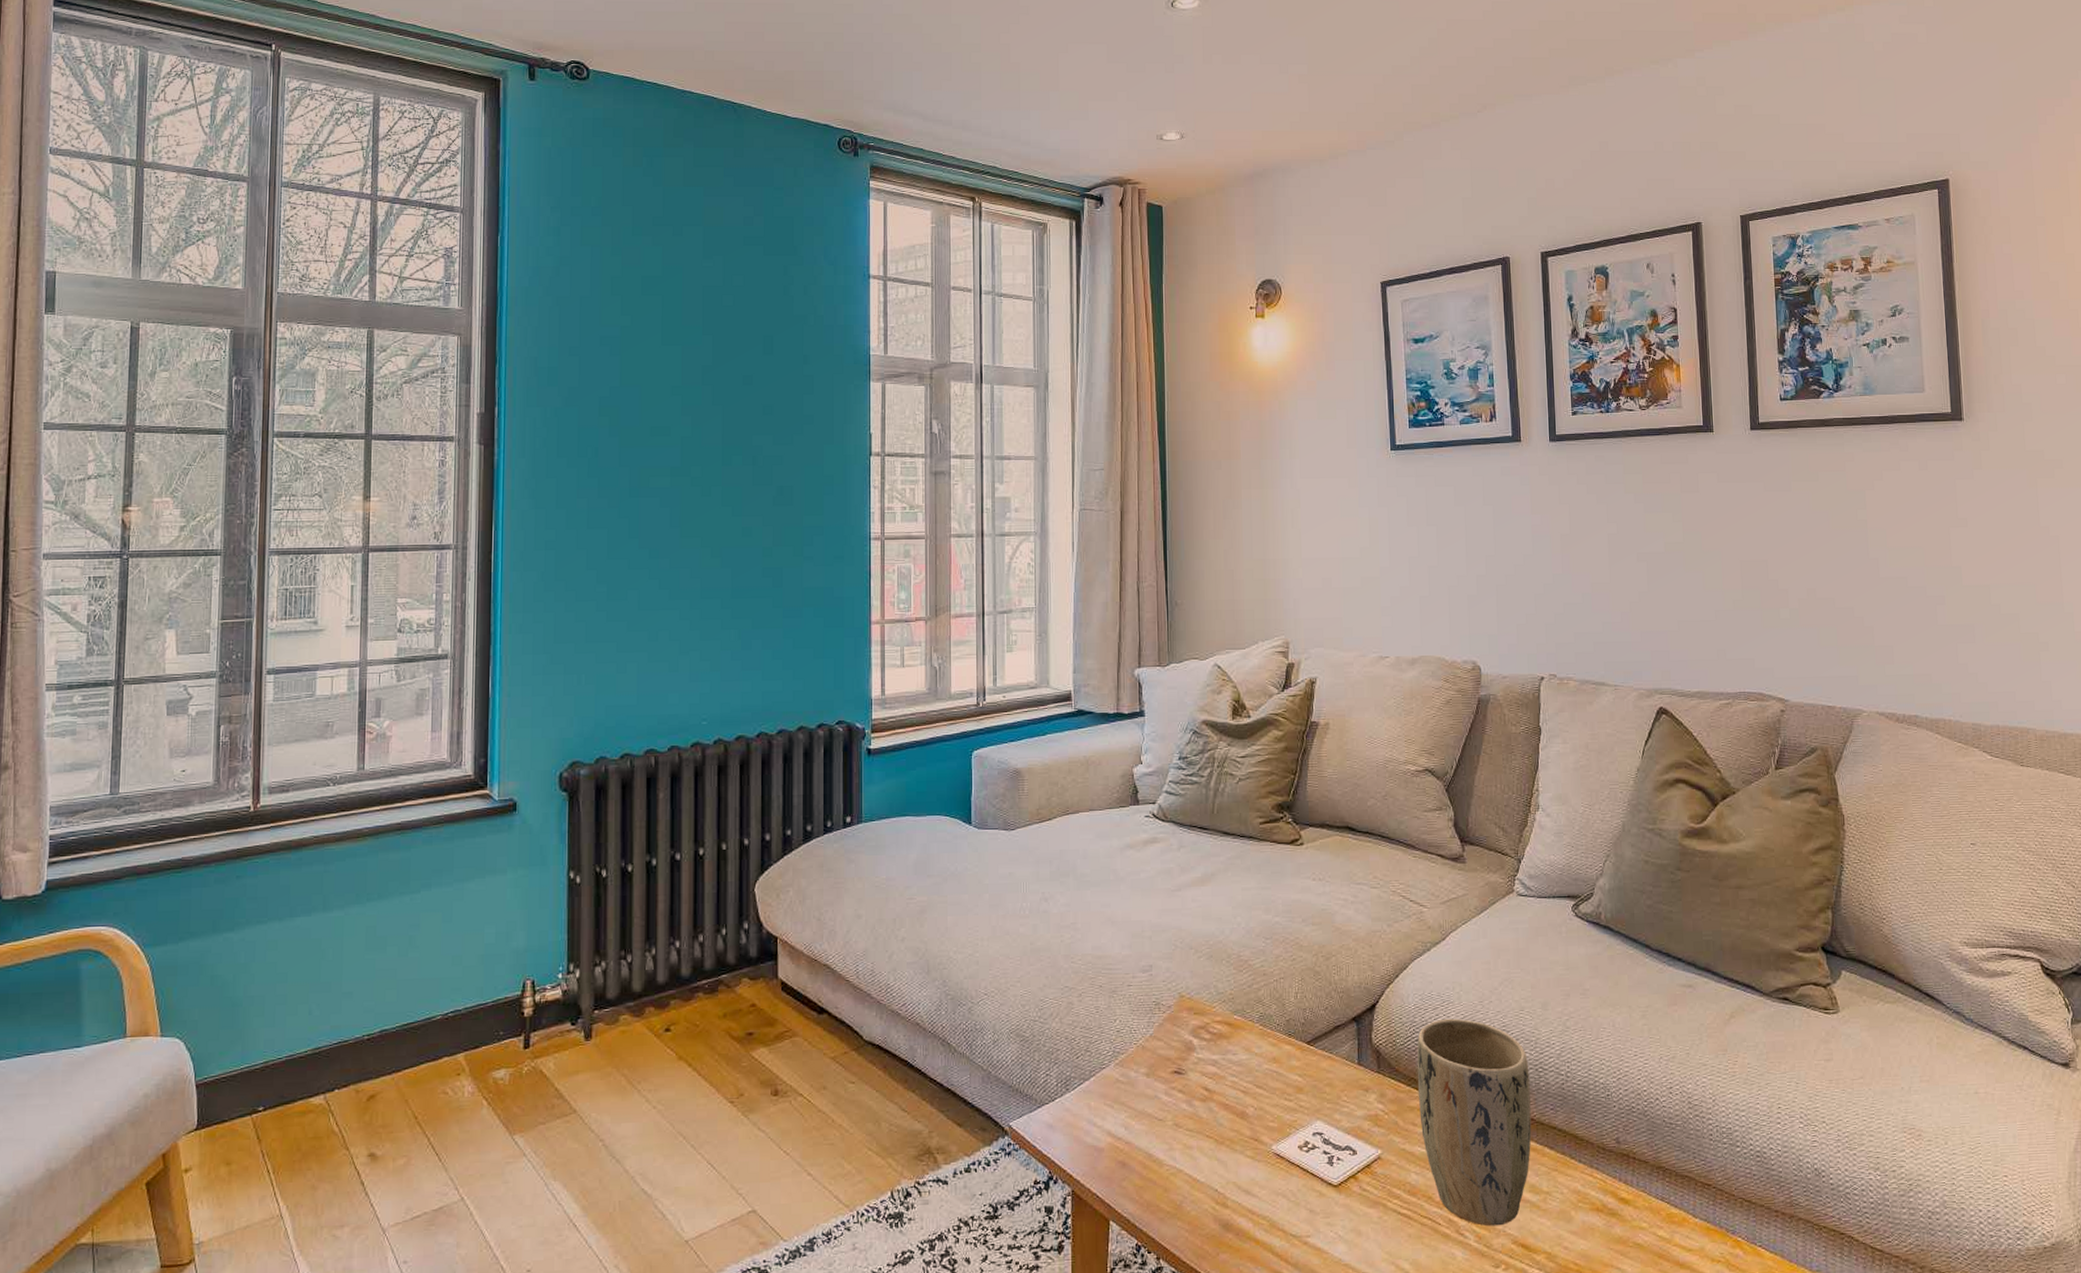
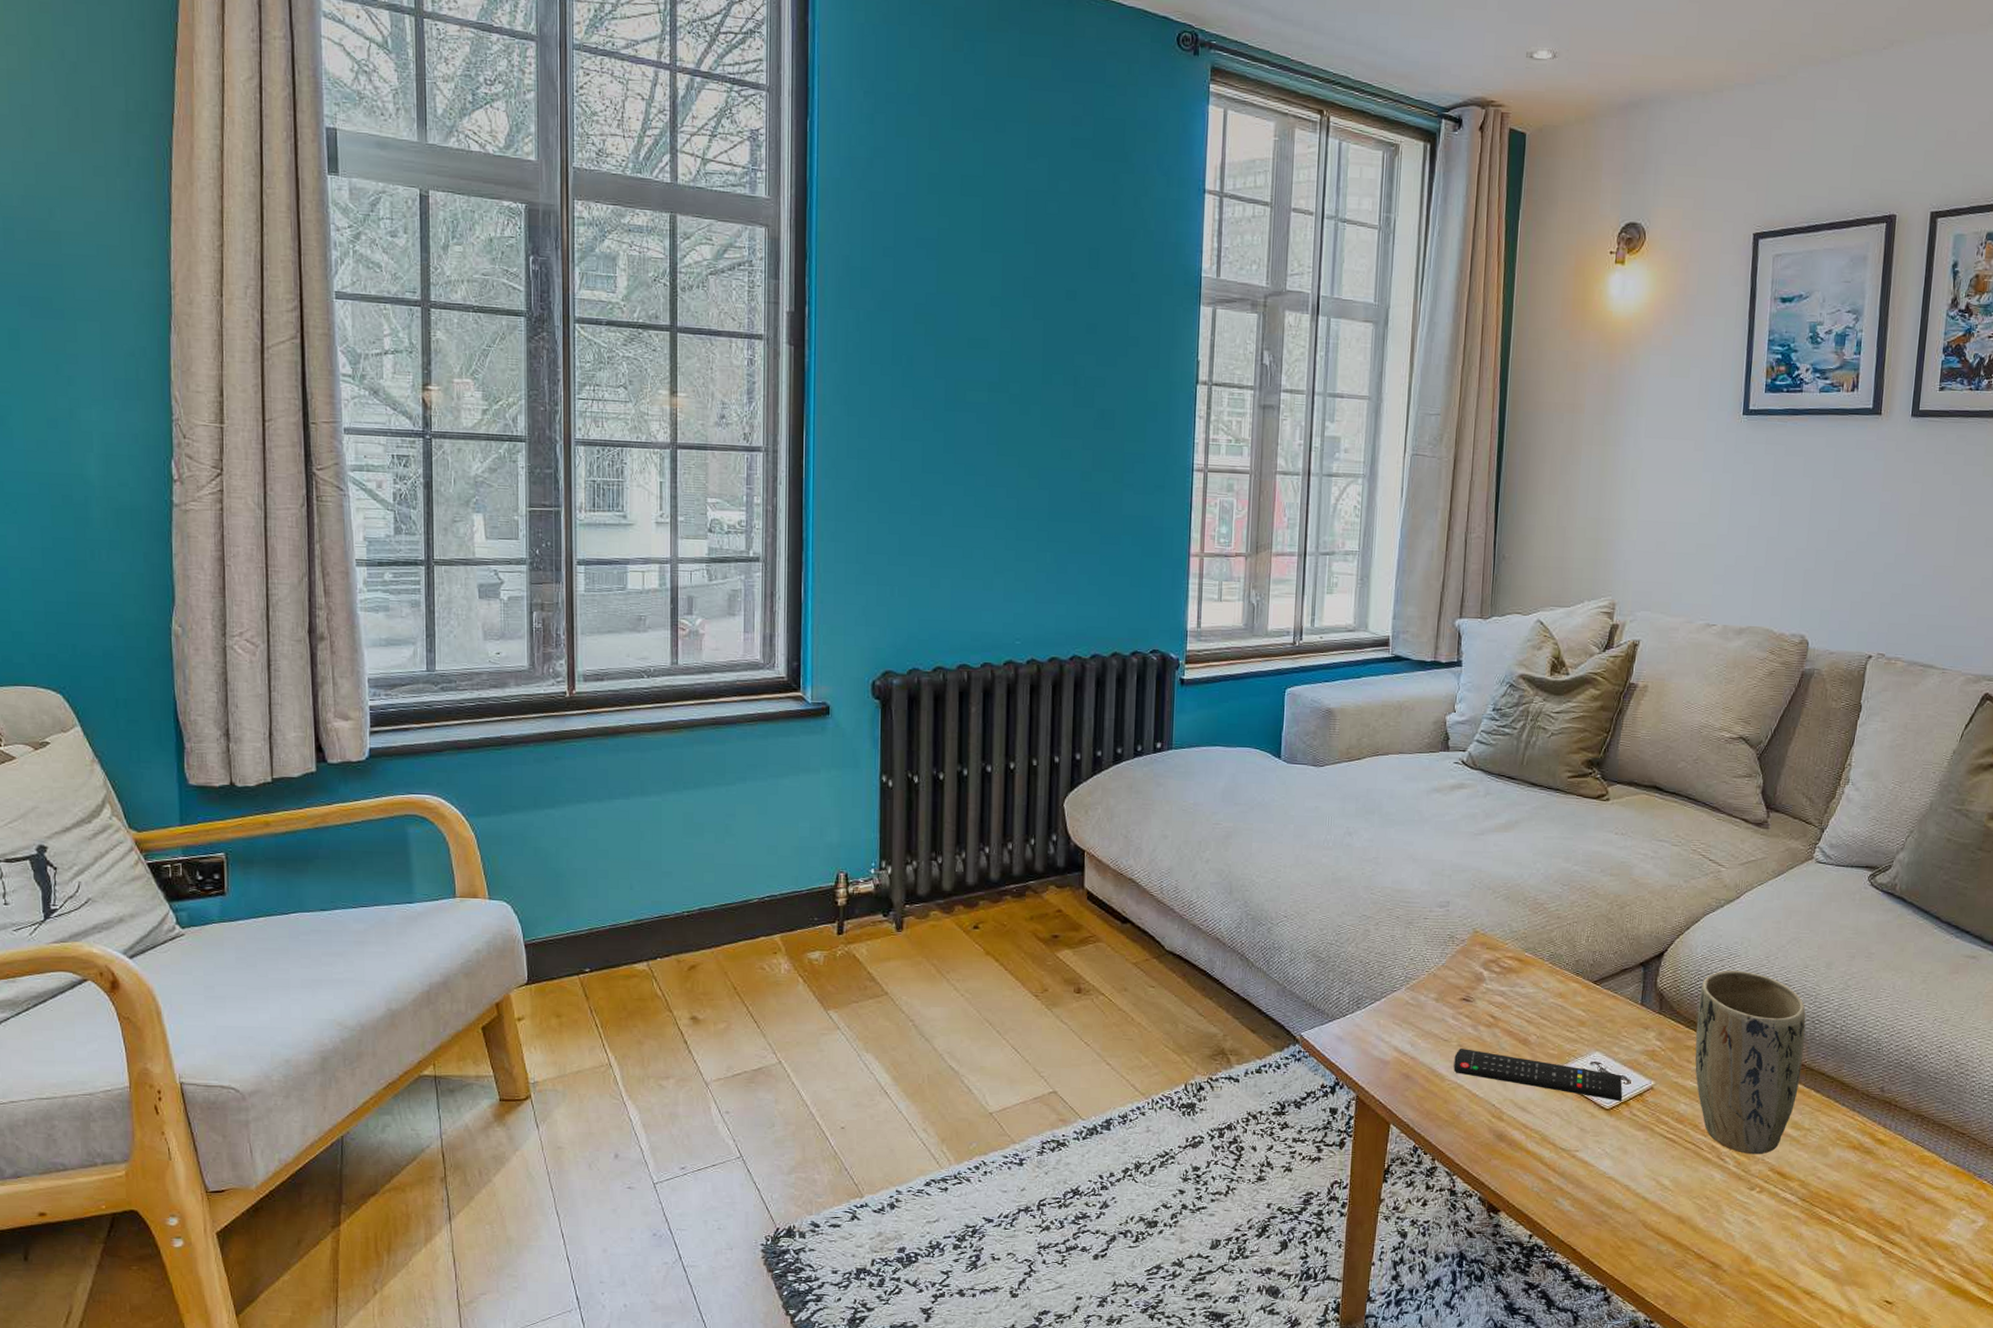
remote control: none [1171,1128,1350,1176] -> present [1453,1049,1623,1102]

